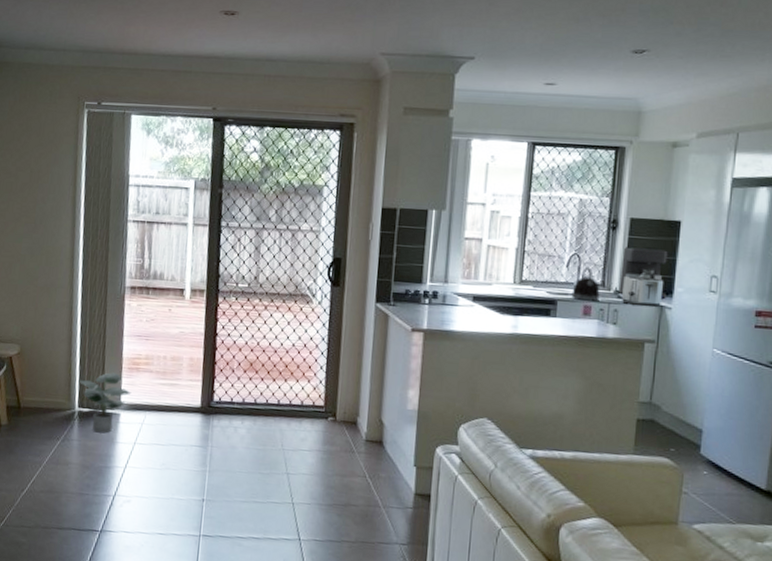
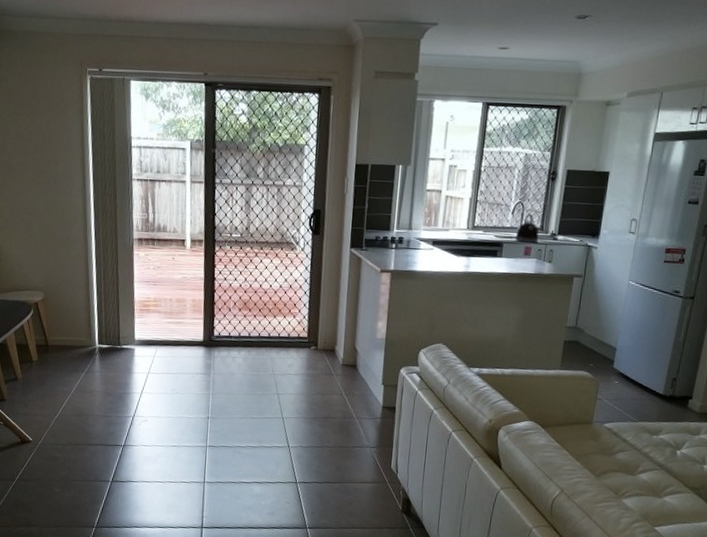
potted plant: present [79,372,132,434] -> none [97,314,144,366]
coffee maker: present [618,247,668,300] -> none [554,195,597,241]
toaster: present [622,275,664,308] -> none [557,220,593,248]

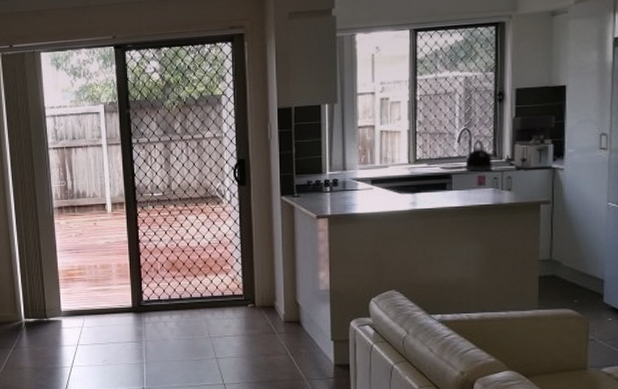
coffee maker: none [554,195,597,241] -> present [510,115,558,162]
toaster: none [557,220,593,248] -> present [514,142,554,171]

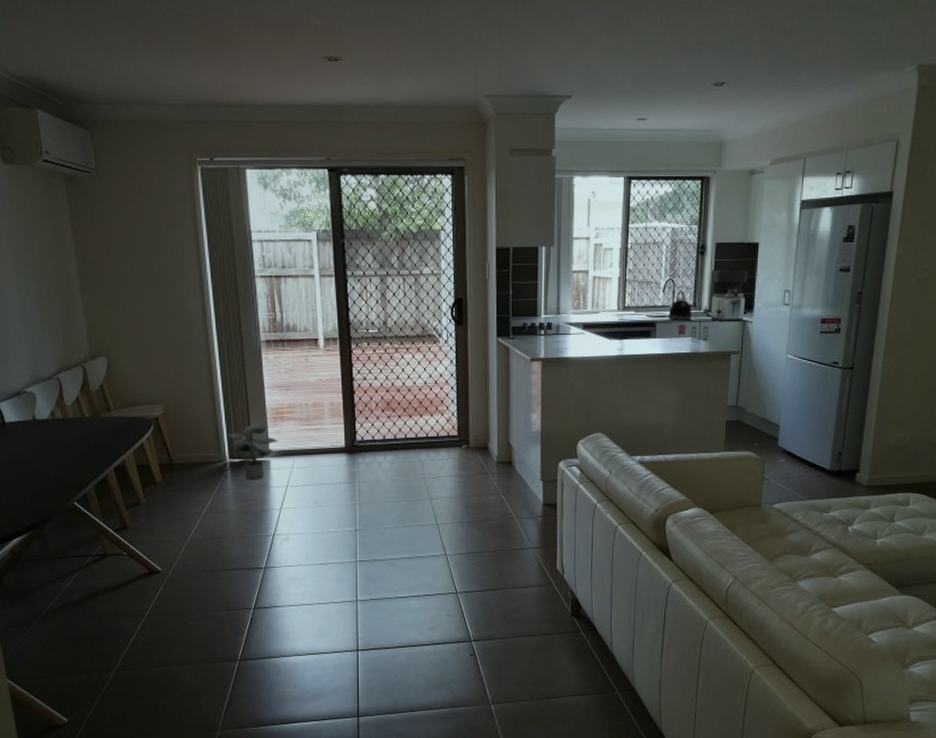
potted plant: none [22,285,70,339] -> present [226,423,279,480]

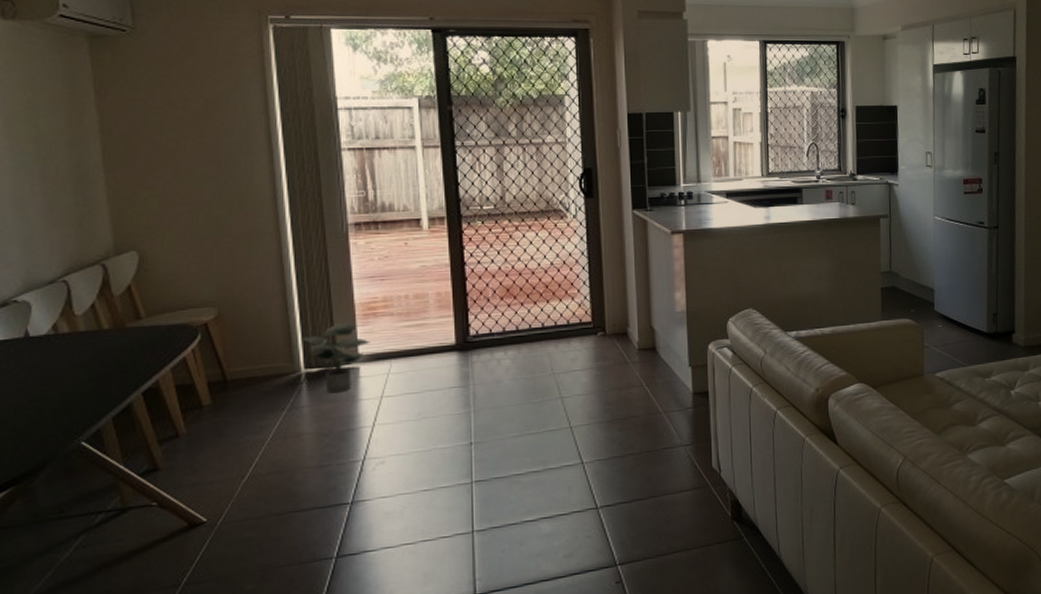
kettle: present [668,290,692,321] -> none [814,154,838,186]
coffee maker: present [707,270,748,315] -> none [853,133,893,178]
toaster: present [711,295,746,323] -> none [856,159,890,186]

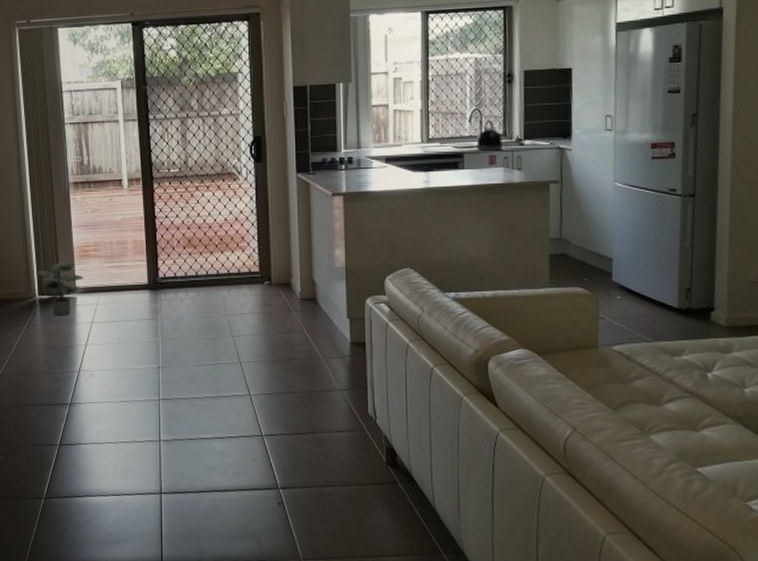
kettle: none [814,154,838,186] -> present [476,119,503,151]

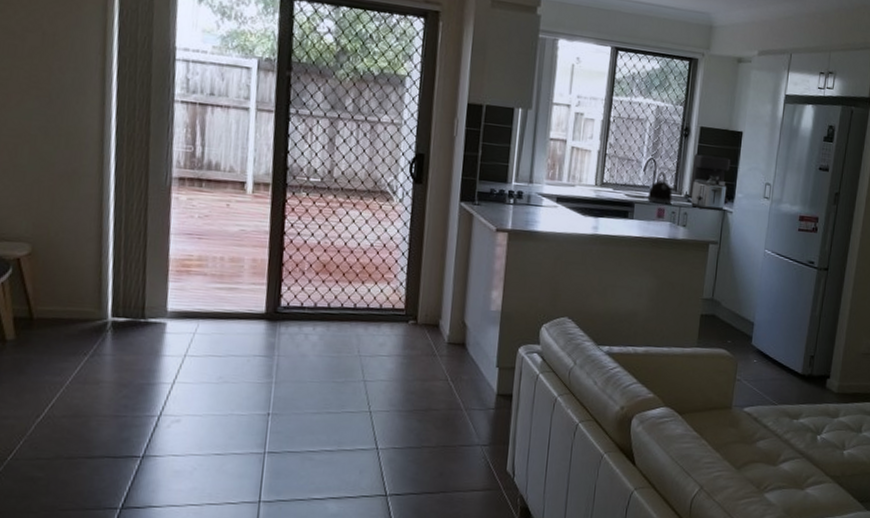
potted plant: present [36,261,85,316] -> none [112,276,181,346]
coffee maker: none [519,96,565,143] -> present [688,154,731,204]
toaster: none [523,123,562,151] -> present [691,181,727,212]

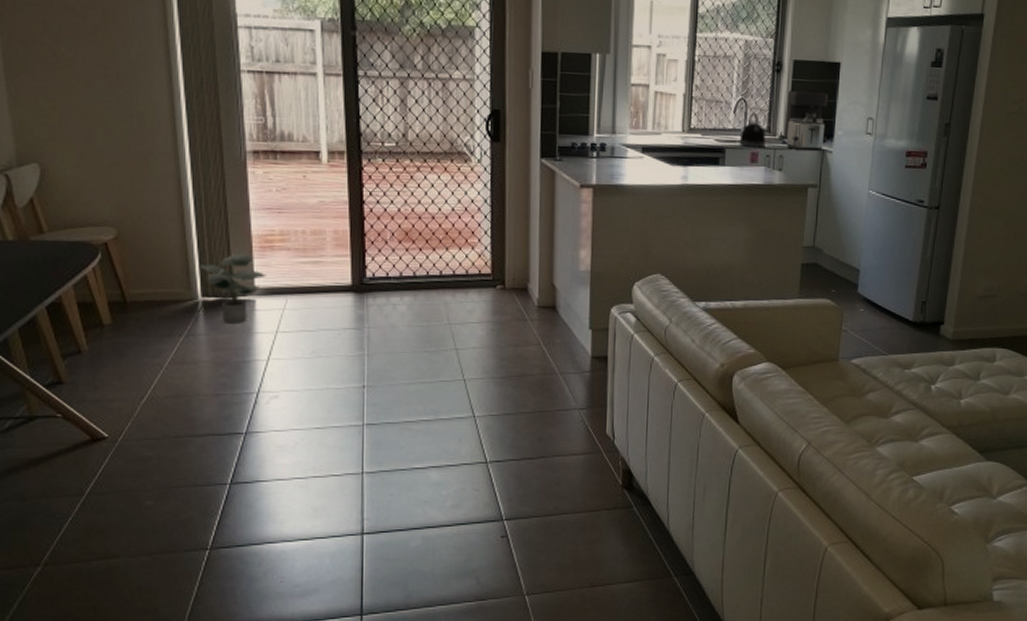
potted plant: none [112,276,181,346] -> present [199,253,267,324]

